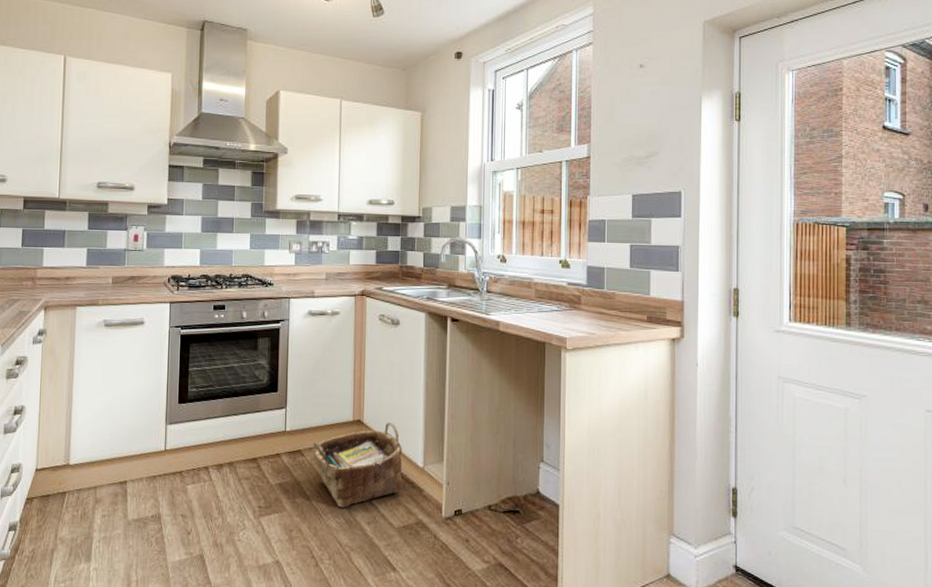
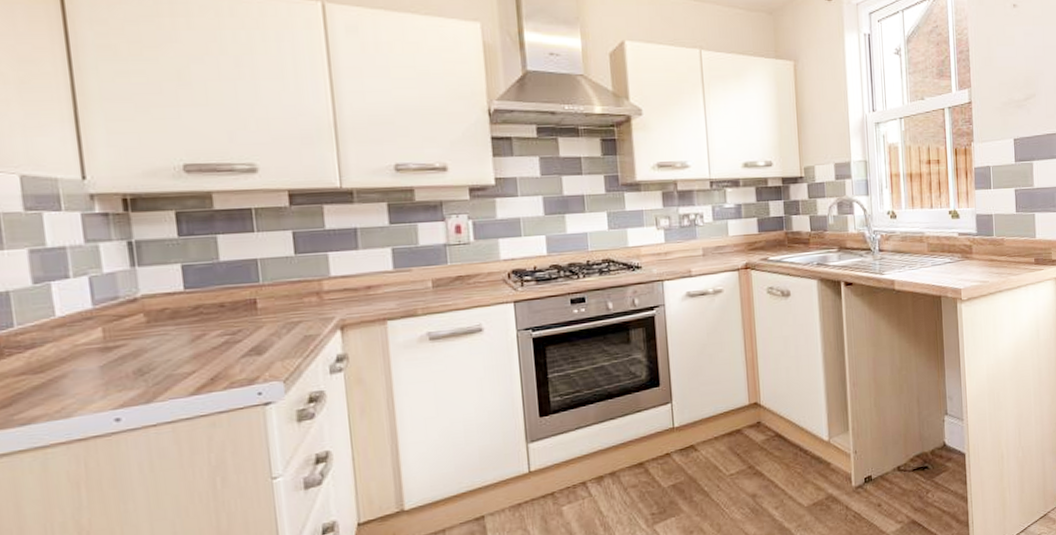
woven basket: present [312,421,403,508] -> none [706,399,809,498]

